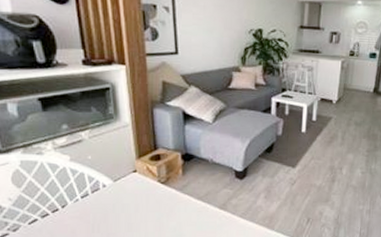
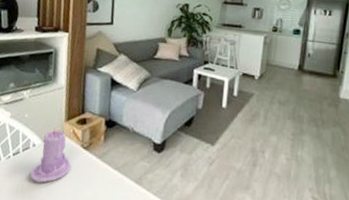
candle: none [104,166,149,221] -> present [29,127,71,183]

